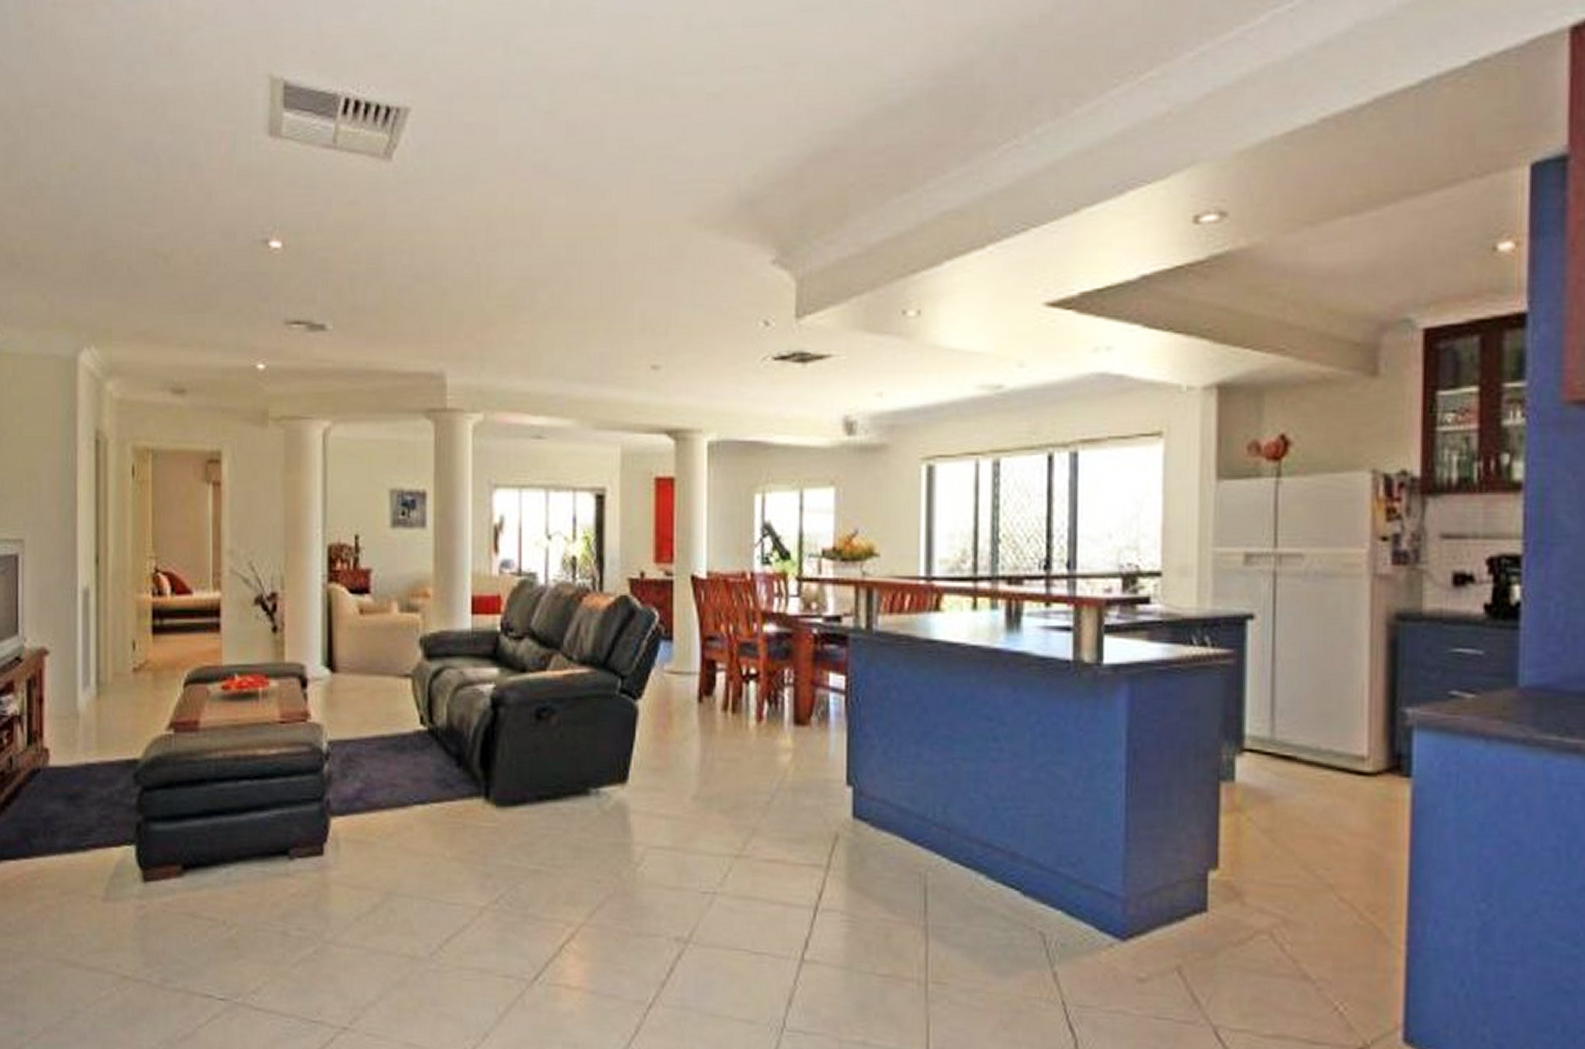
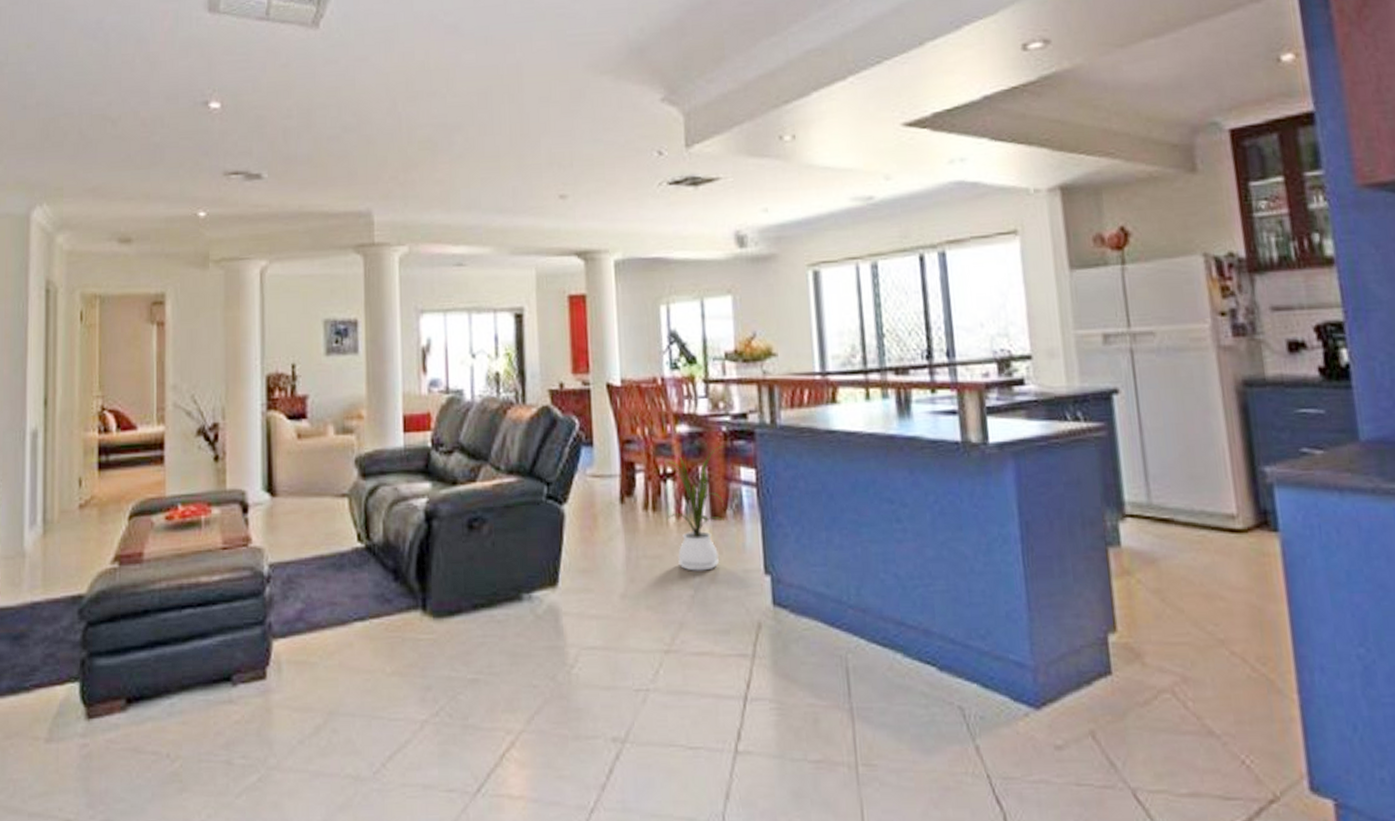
house plant: none [746,648,813,778] -> present [666,445,725,571]

